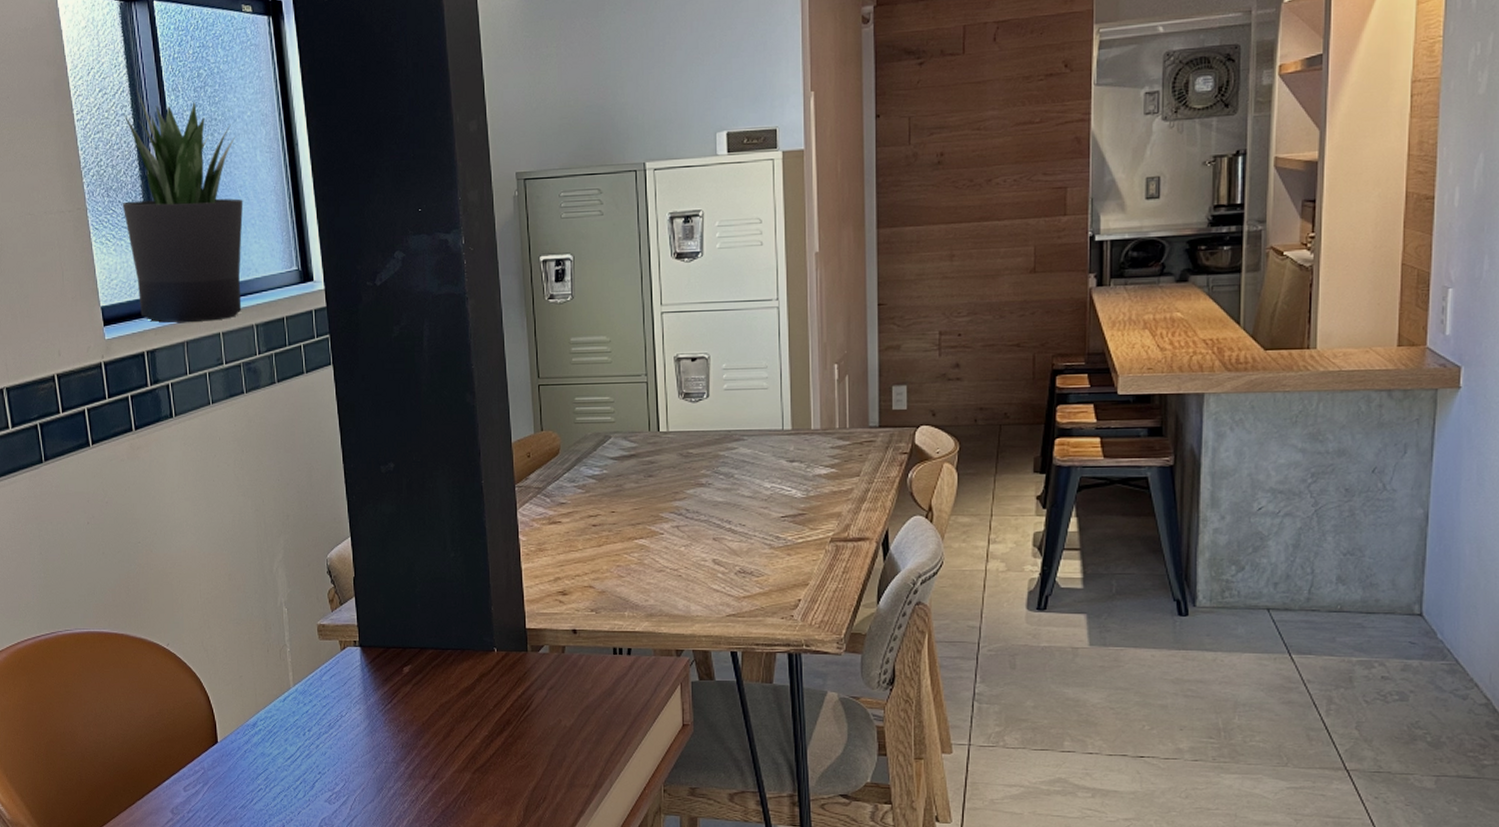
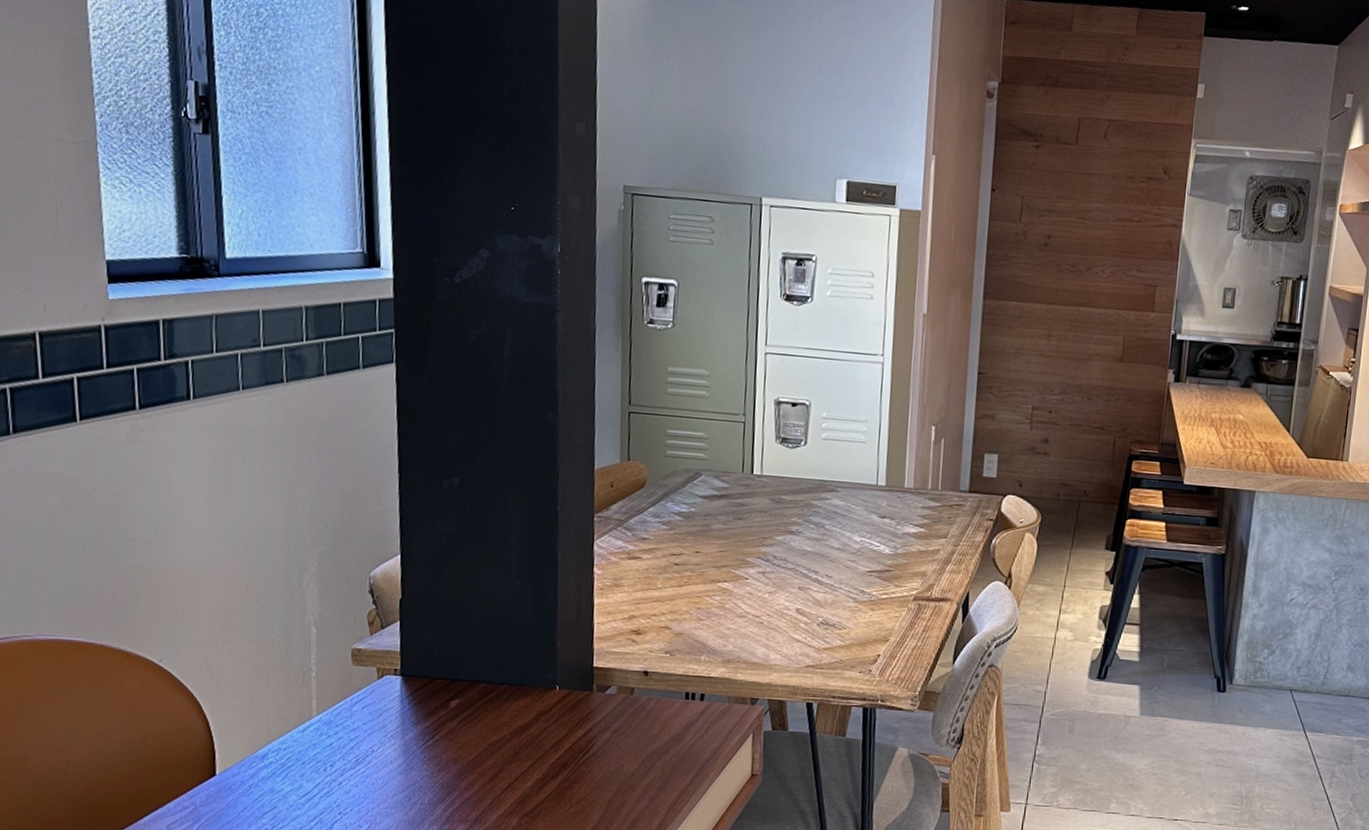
planter: present [122,91,244,323] -> none [145,17,302,296]

